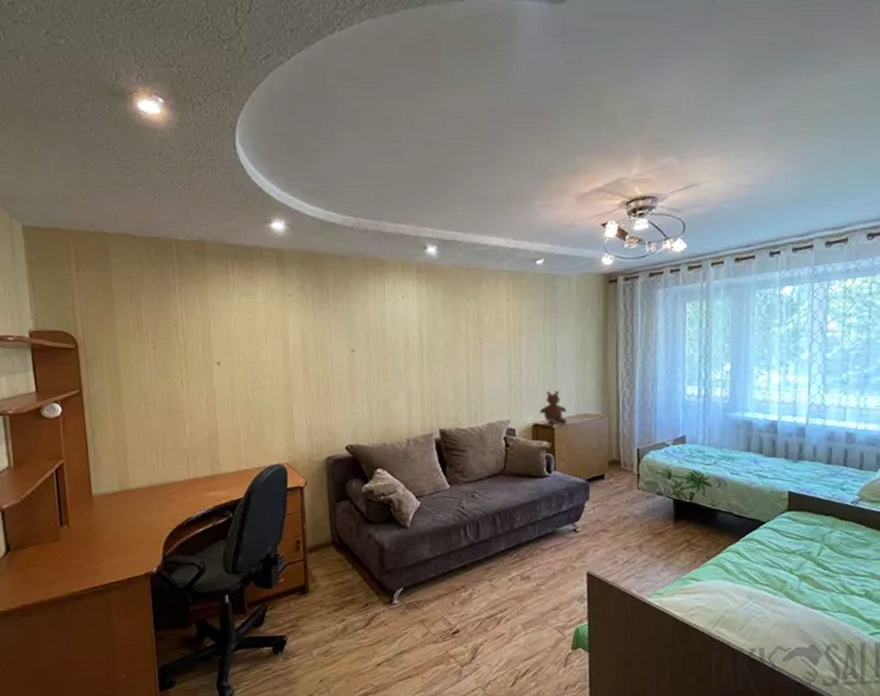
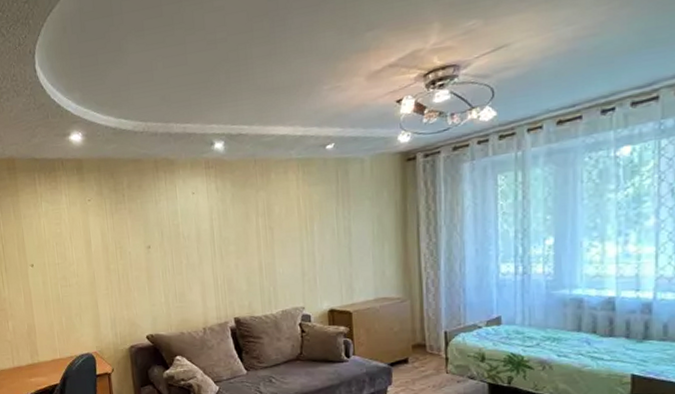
teddy bear: present [539,391,567,426] -> none [335,275,366,311]

